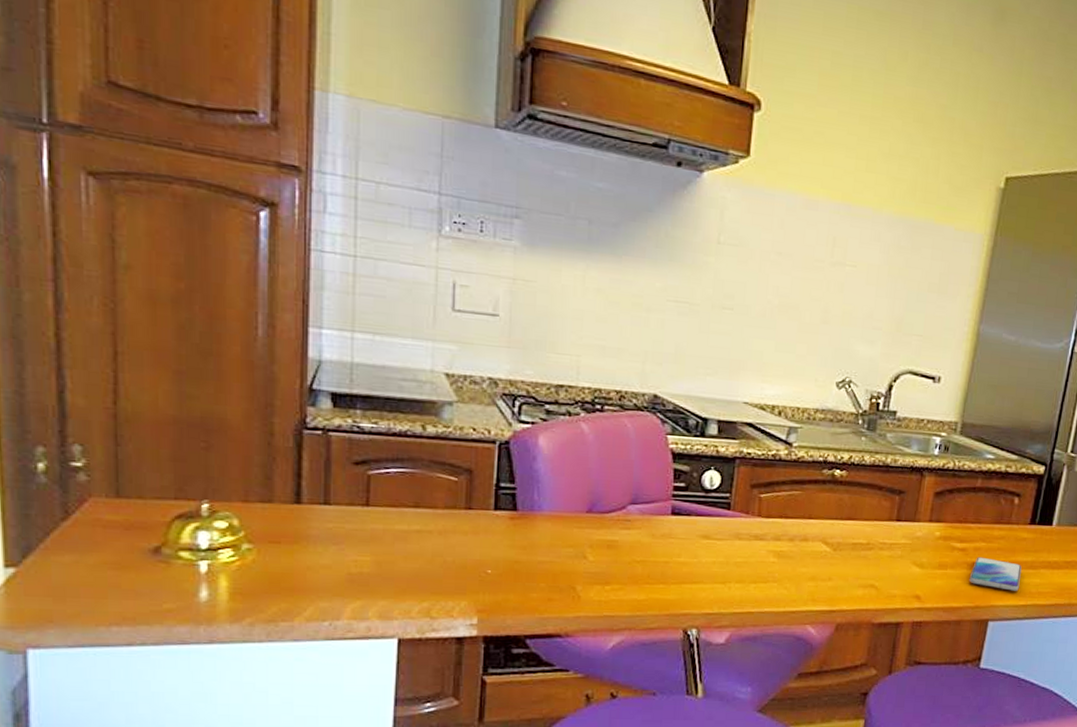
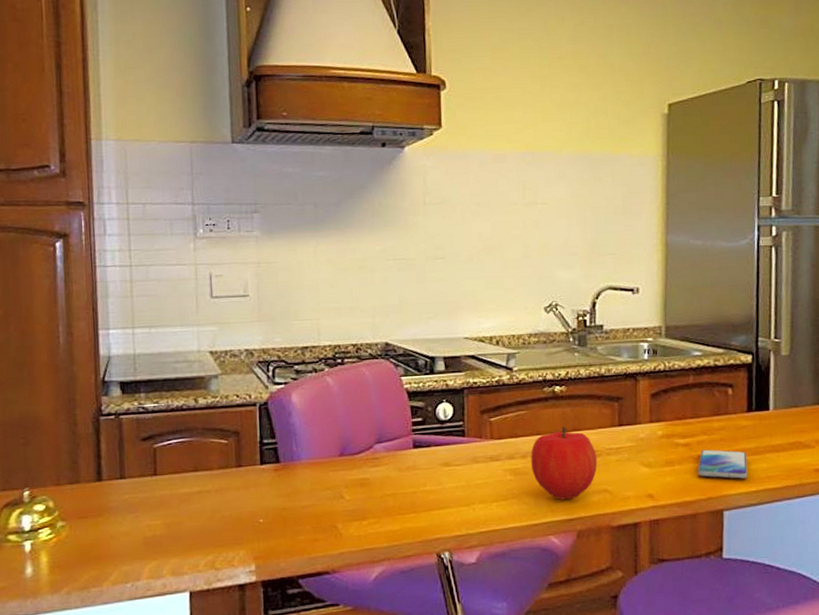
fruit: none [797,513,869,590] -> present [531,426,598,500]

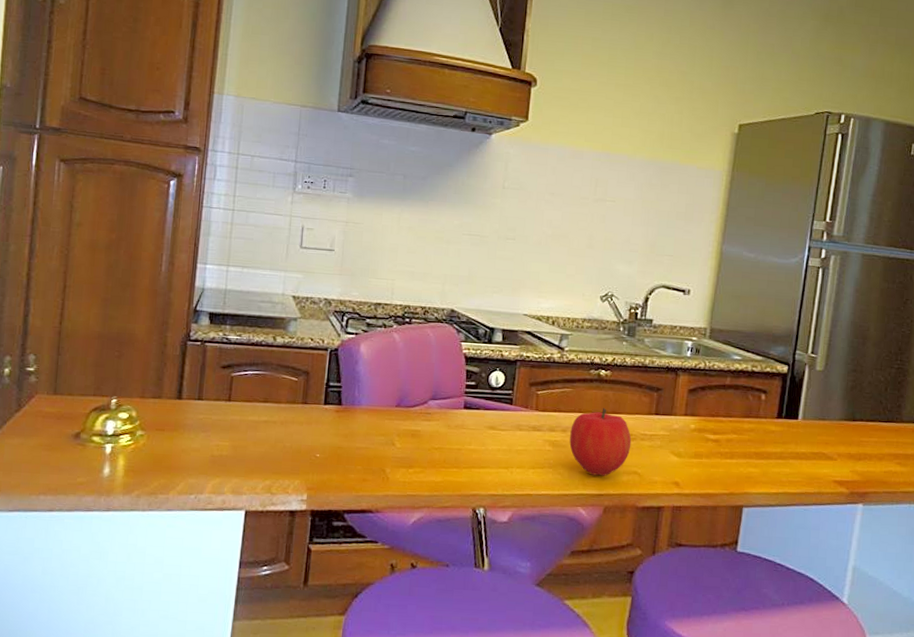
smartphone: present [697,449,748,479] -> none [723,447,772,480]

